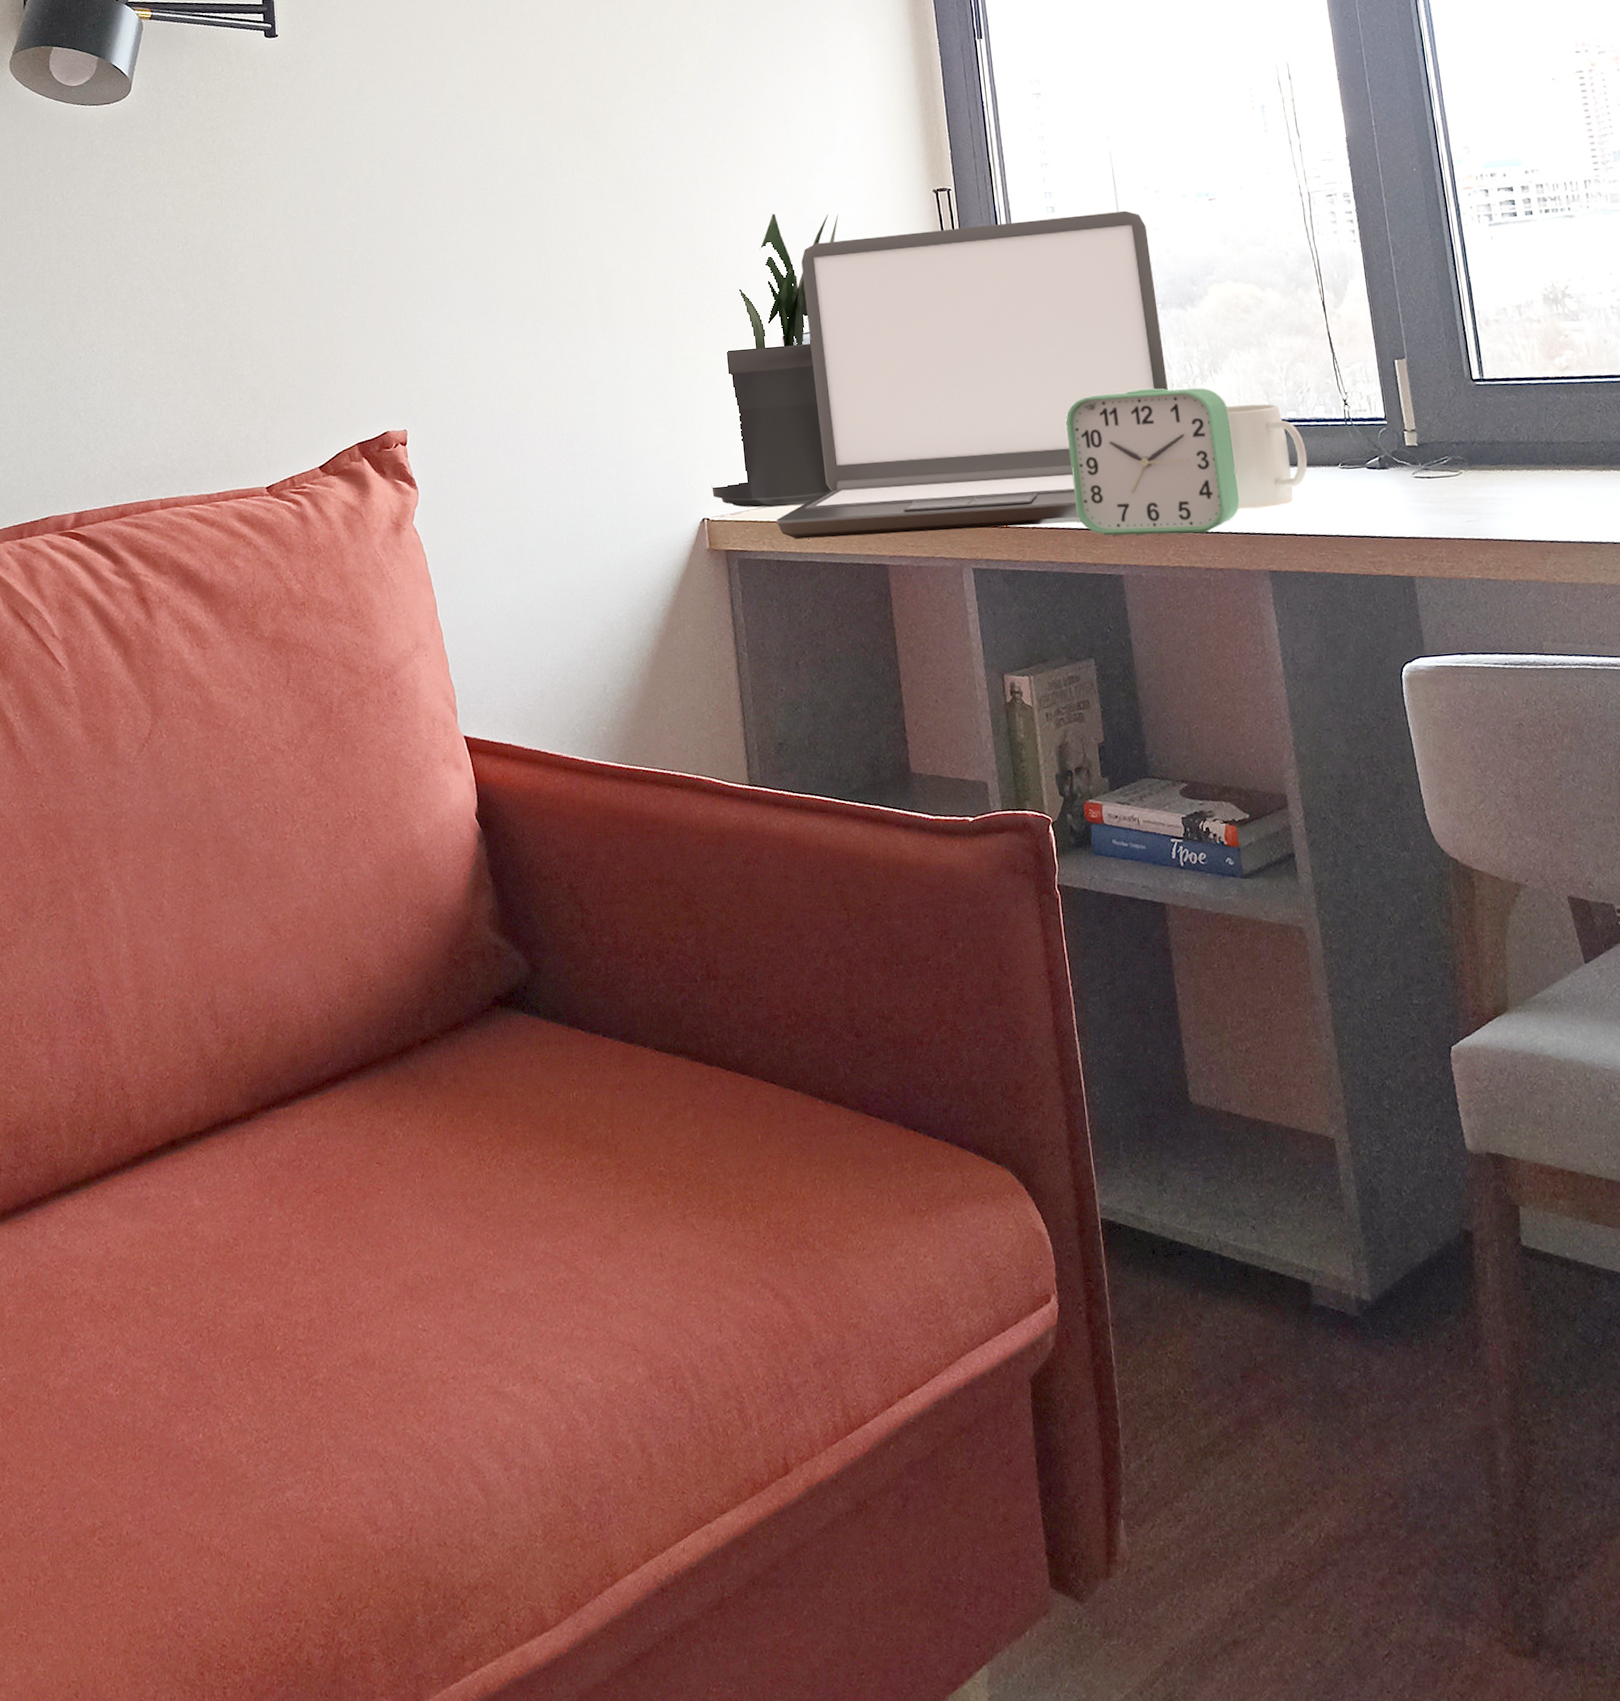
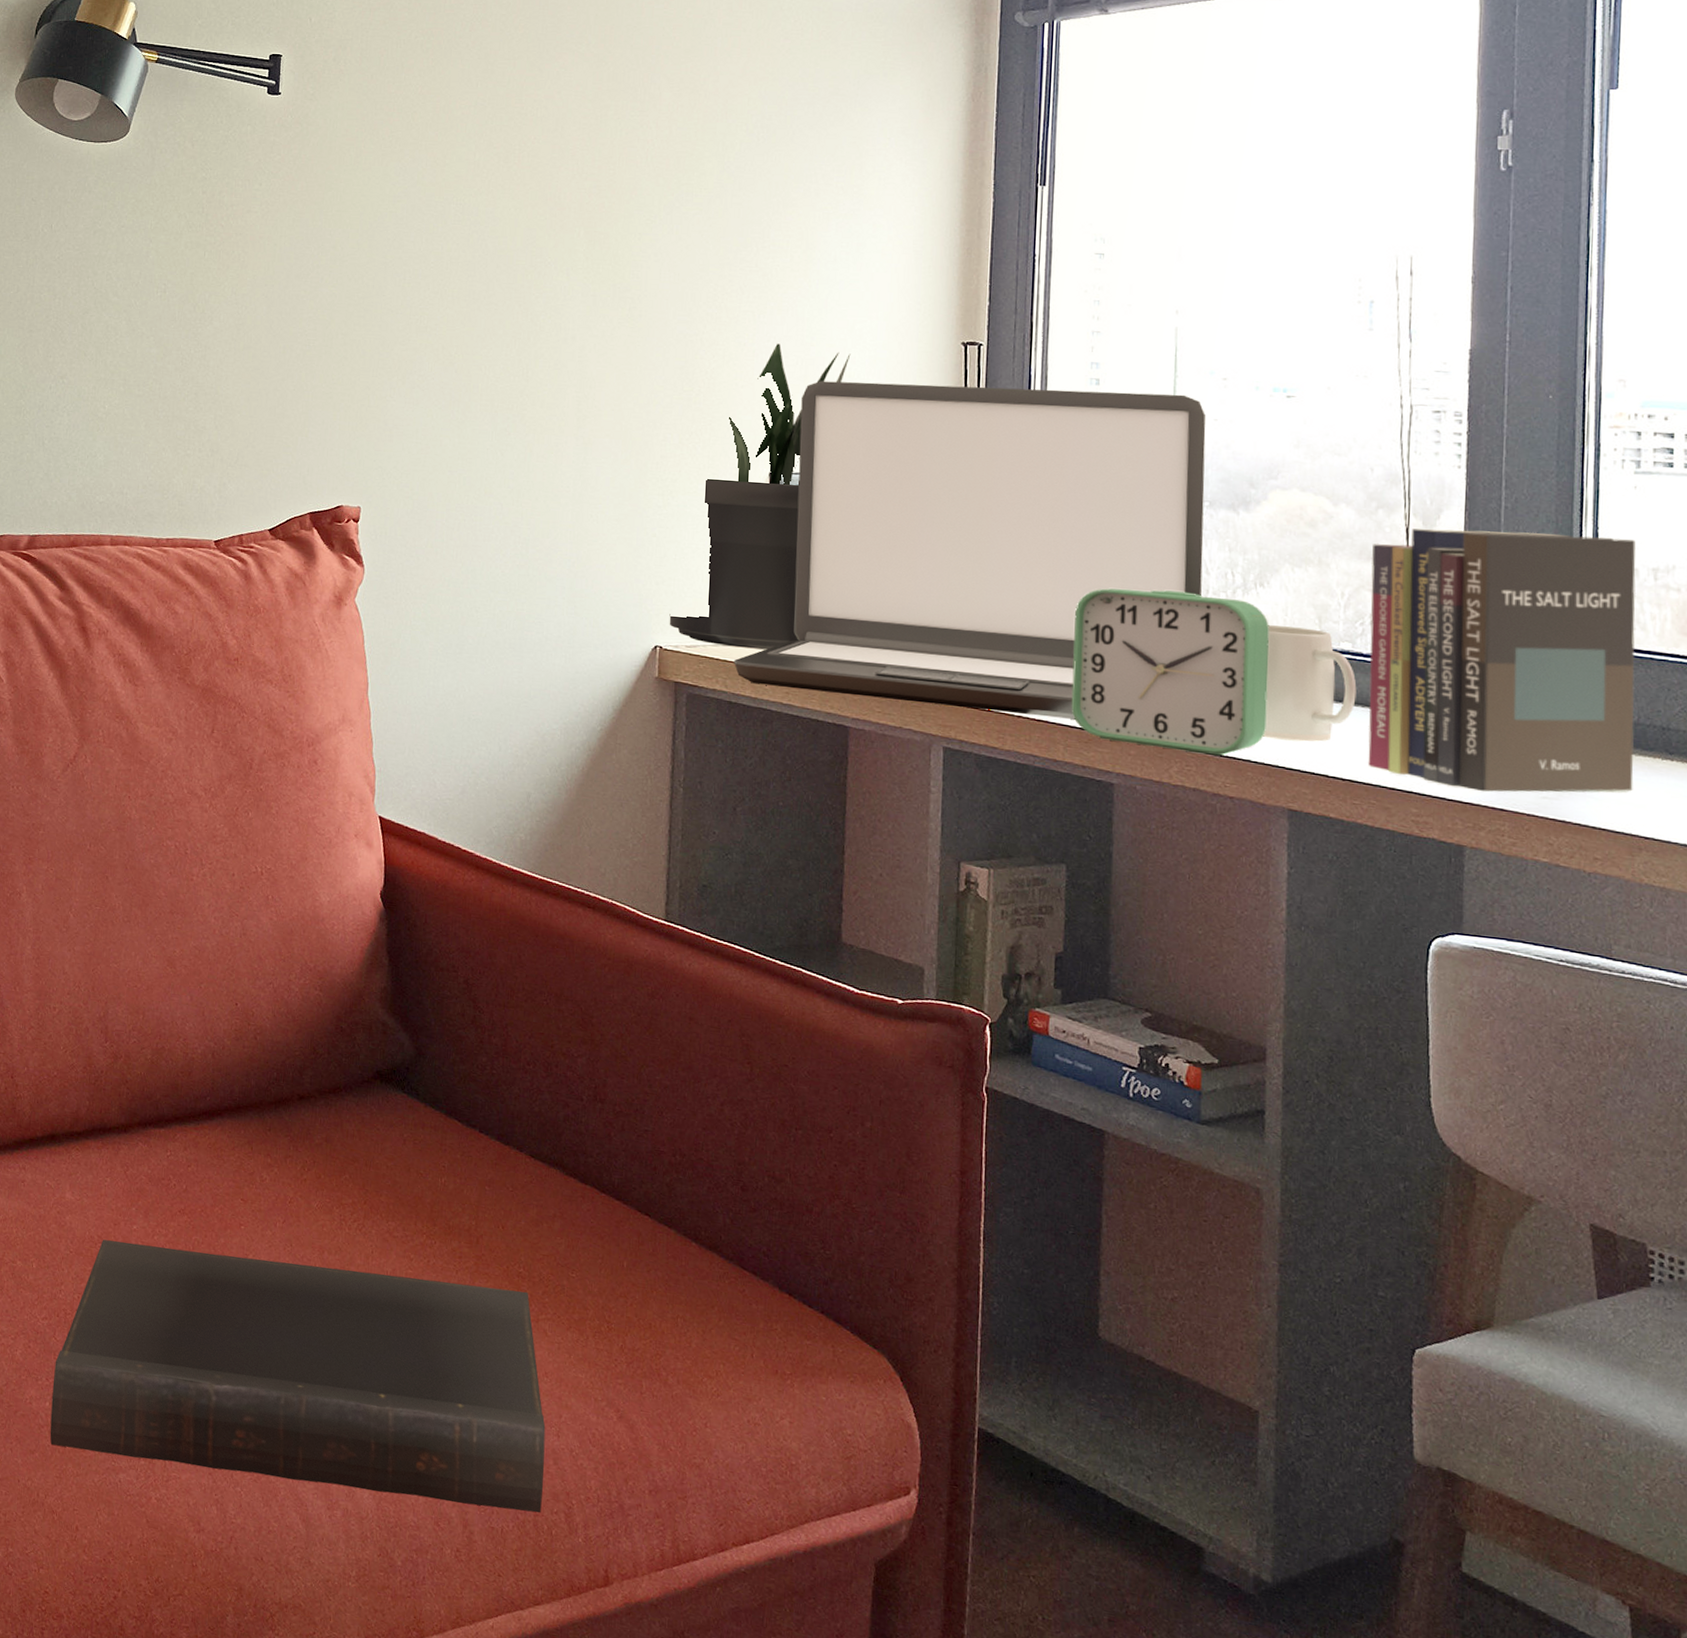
book: none [203,1189,715,1479] -> present [50,1239,546,1514]
books: none [1298,283,1535,526] -> present [1368,529,1636,793]

